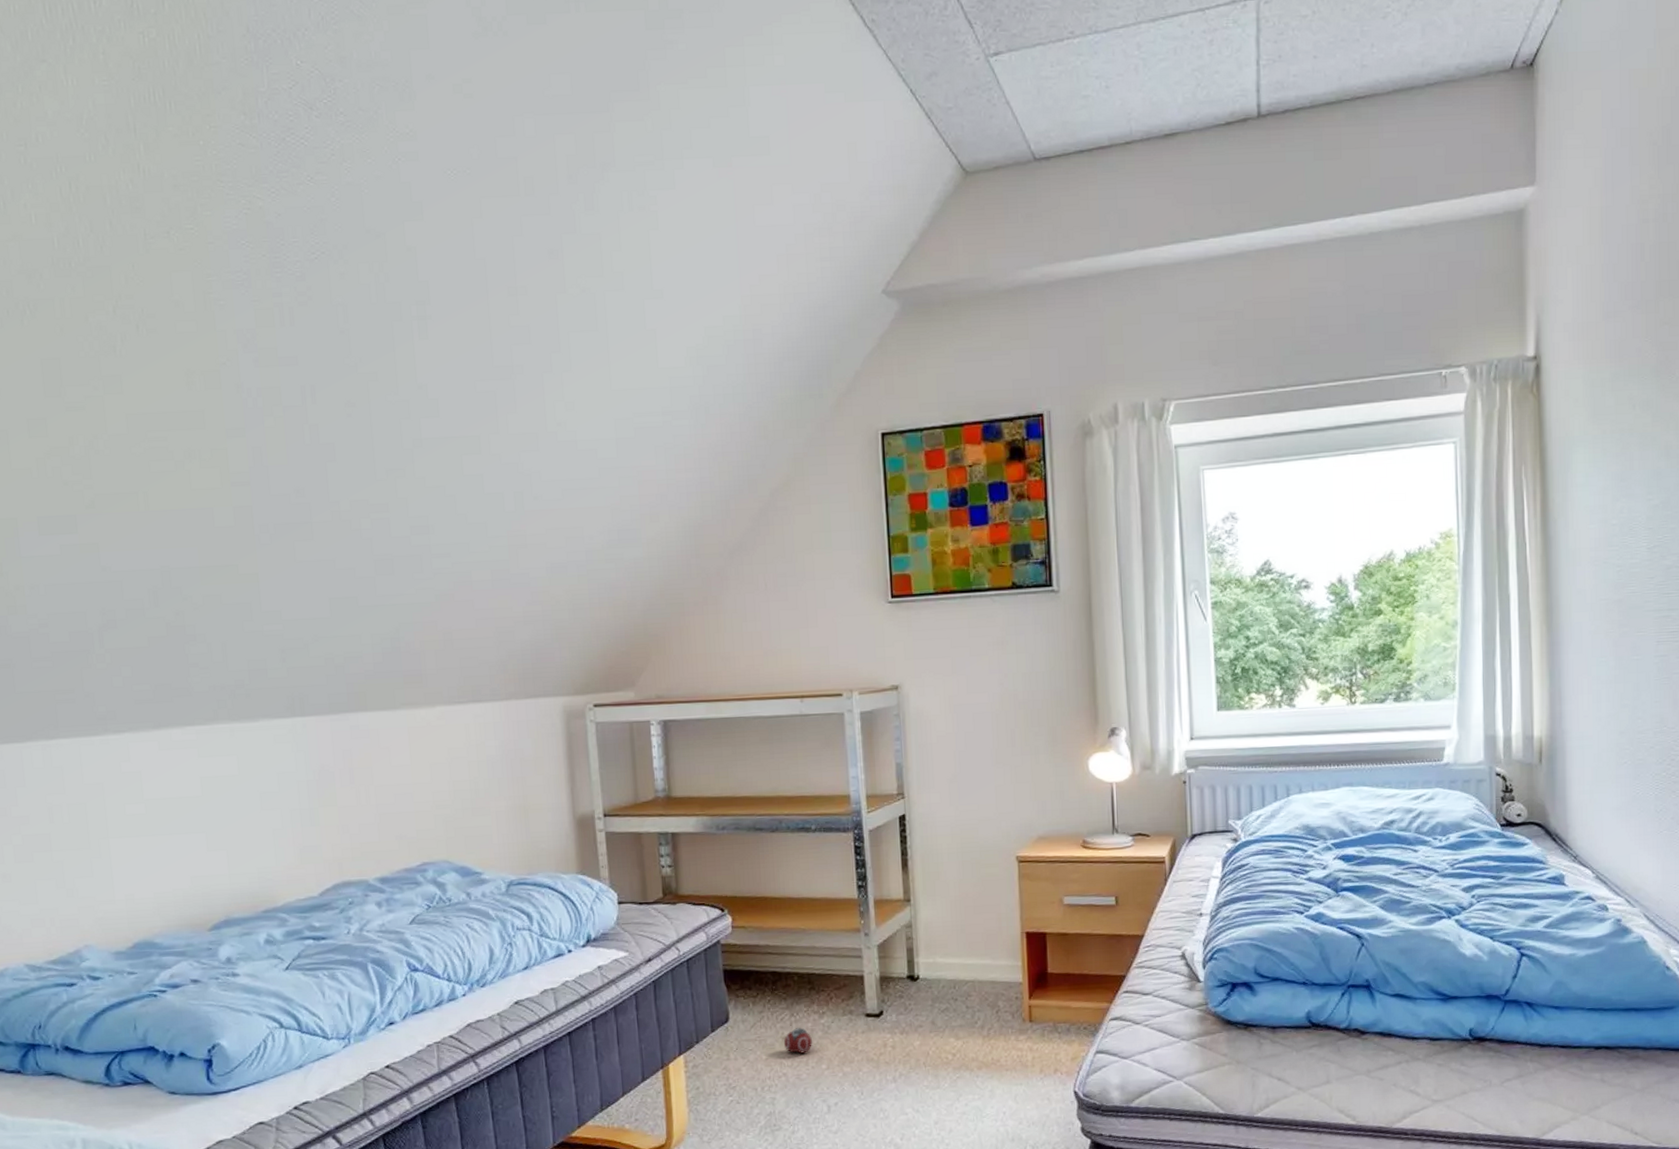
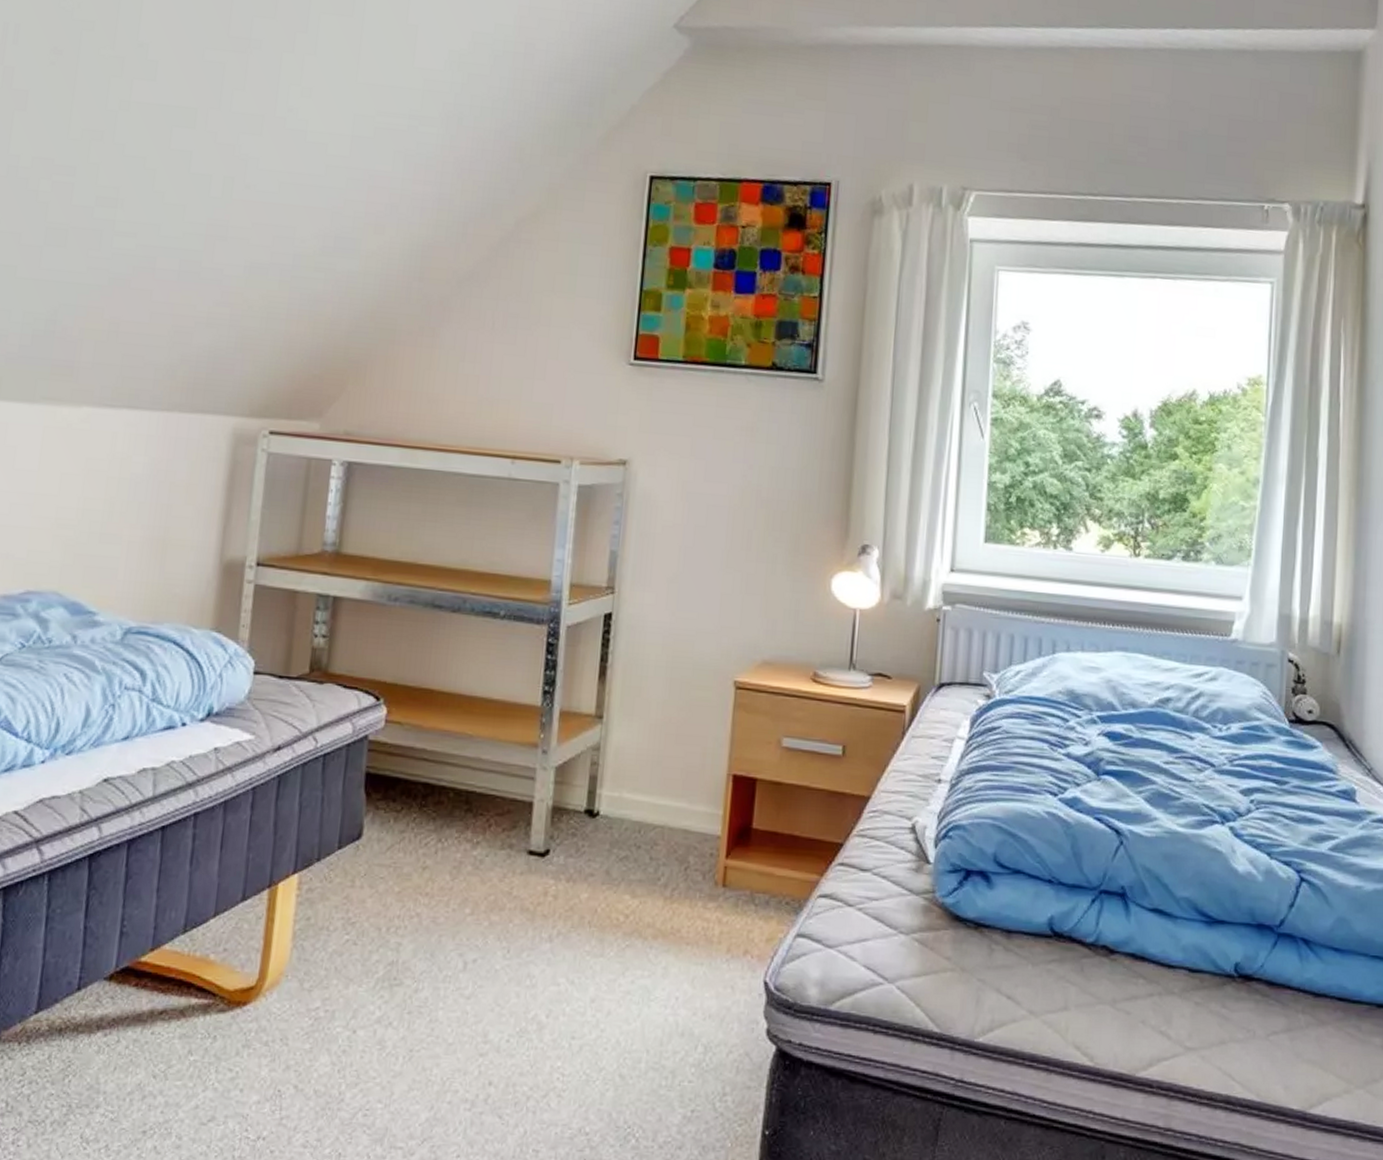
ball: present [783,1028,812,1054] -> none [423,857,459,891]

